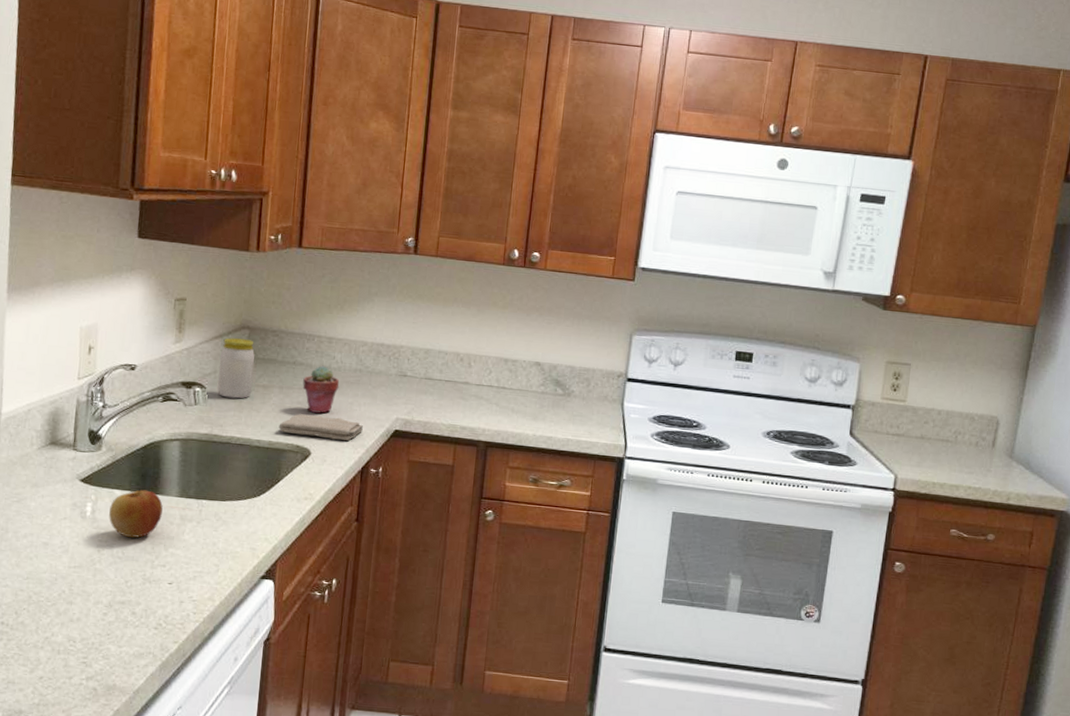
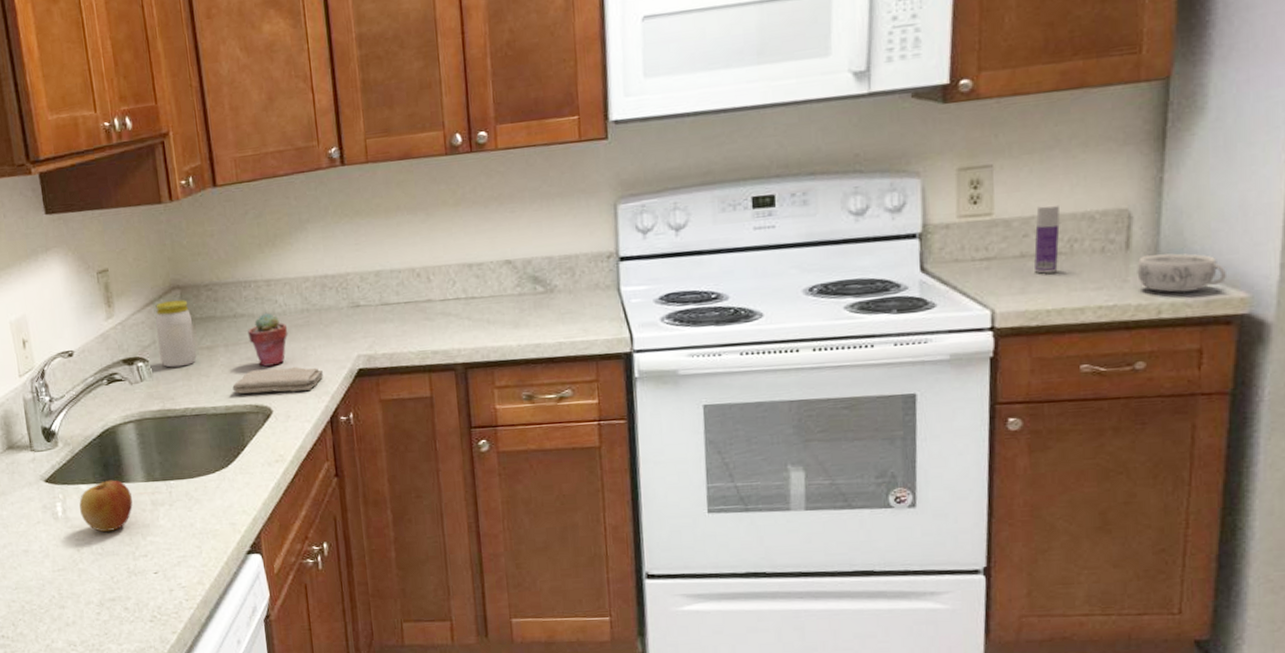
bottle: none [929,401,952,455] -> present [1034,204,1060,274]
decorative bowl: none [997,454,1055,488] -> present [1137,253,1226,293]

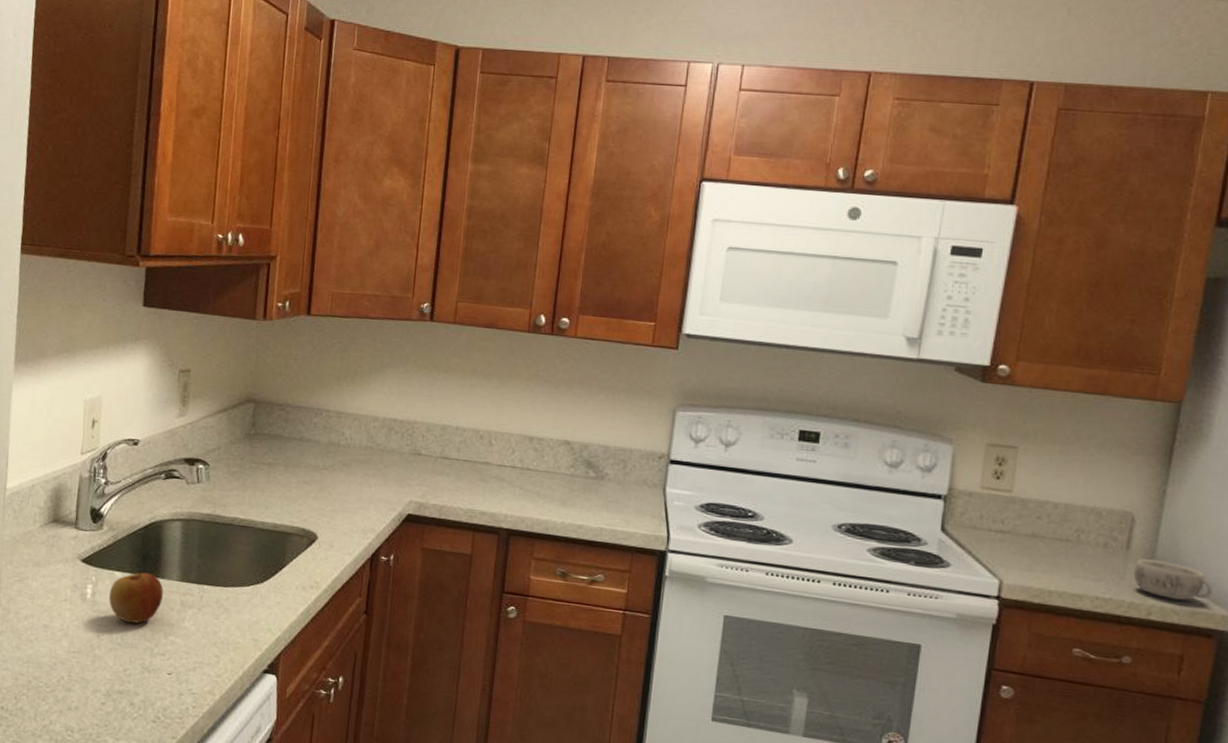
jar: present [155,300,197,368] -> none [221,411,261,477]
washcloth: present [232,366,323,394] -> none [284,494,373,526]
potted succulent: present [248,312,289,367] -> none [309,442,349,495]
bottle: present [1034,204,1060,274] -> none [1043,492,1072,557]

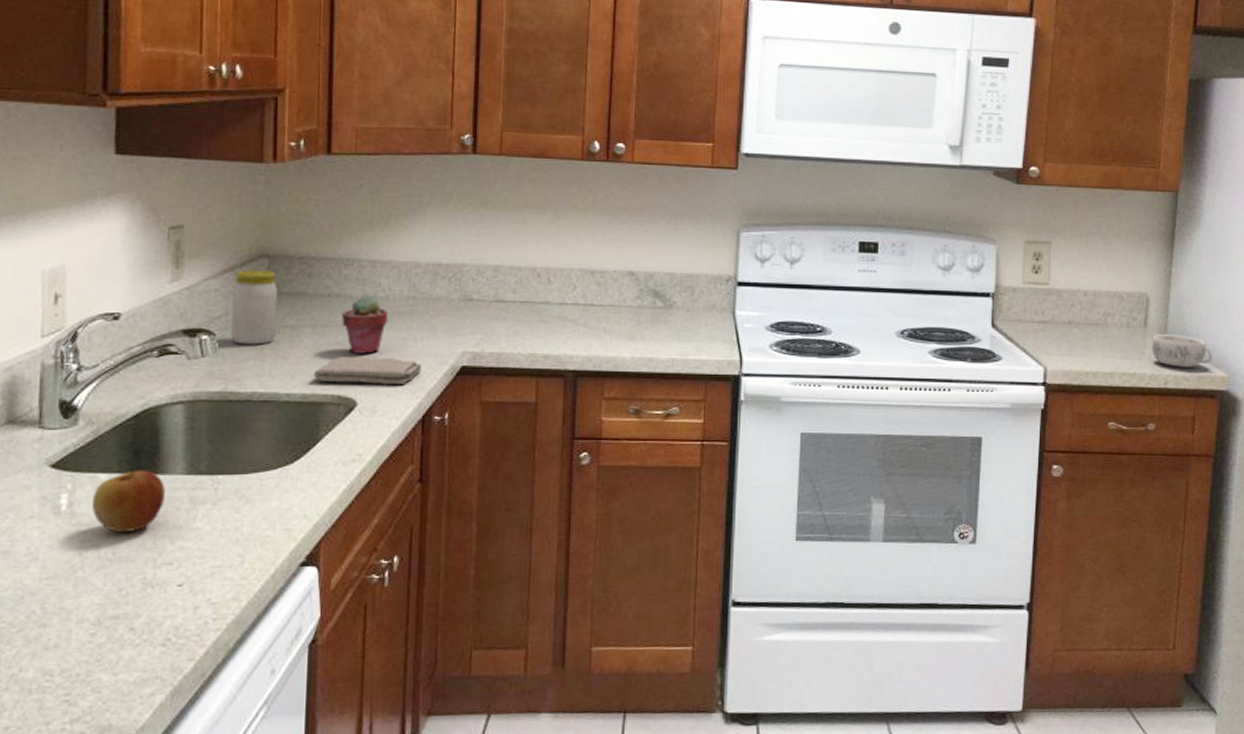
jar: none [221,411,261,477] -> present [231,270,278,345]
washcloth: none [284,494,373,526] -> present [313,357,421,386]
potted succulent: none [309,442,349,495] -> present [341,295,389,354]

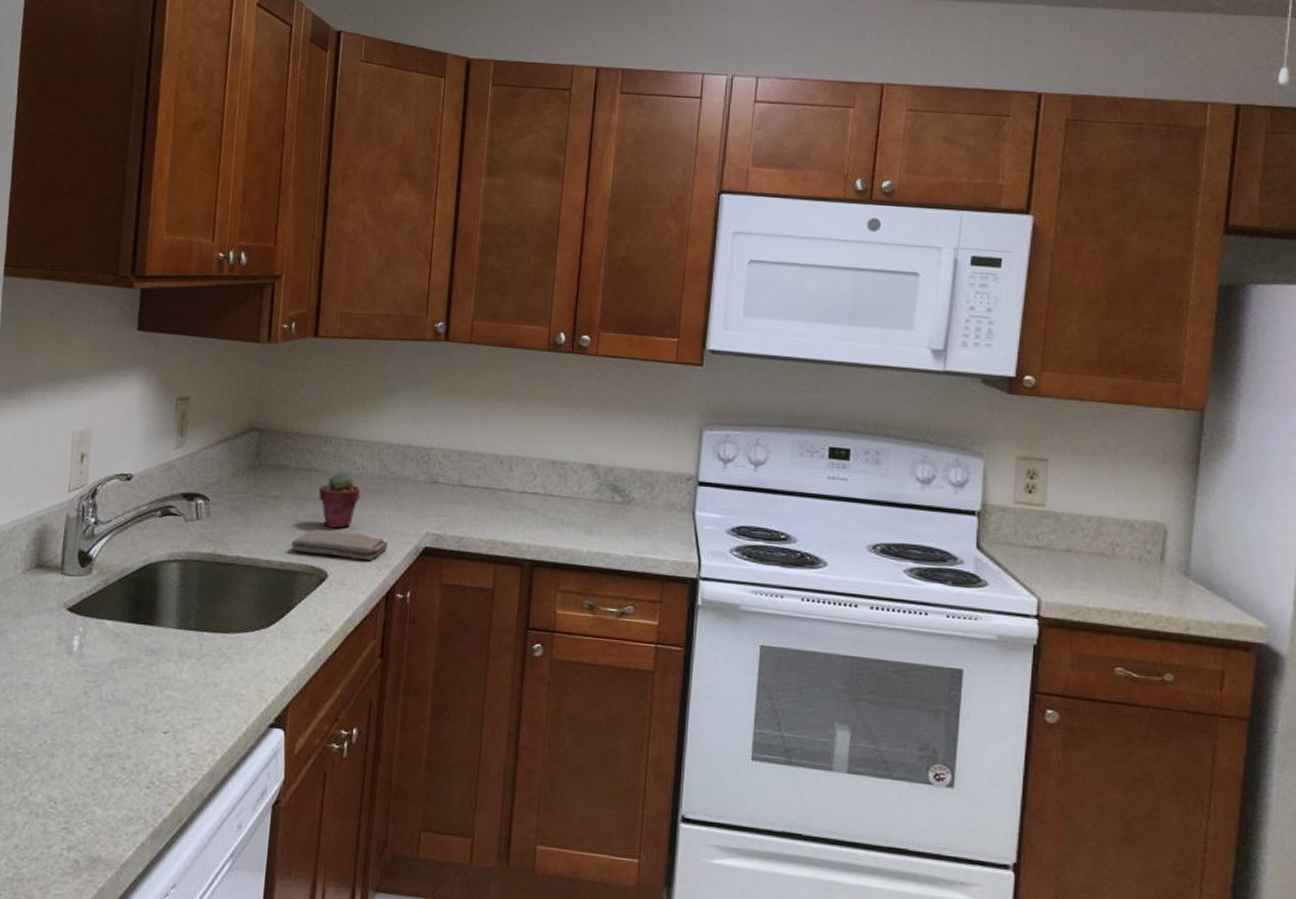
apple: present [92,470,165,532] -> none [98,620,159,677]
jar: present [231,270,278,345] -> none [222,441,265,512]
decorative bowl: present [1151,333,1212,369] -> none [1169,570,1247,614]

